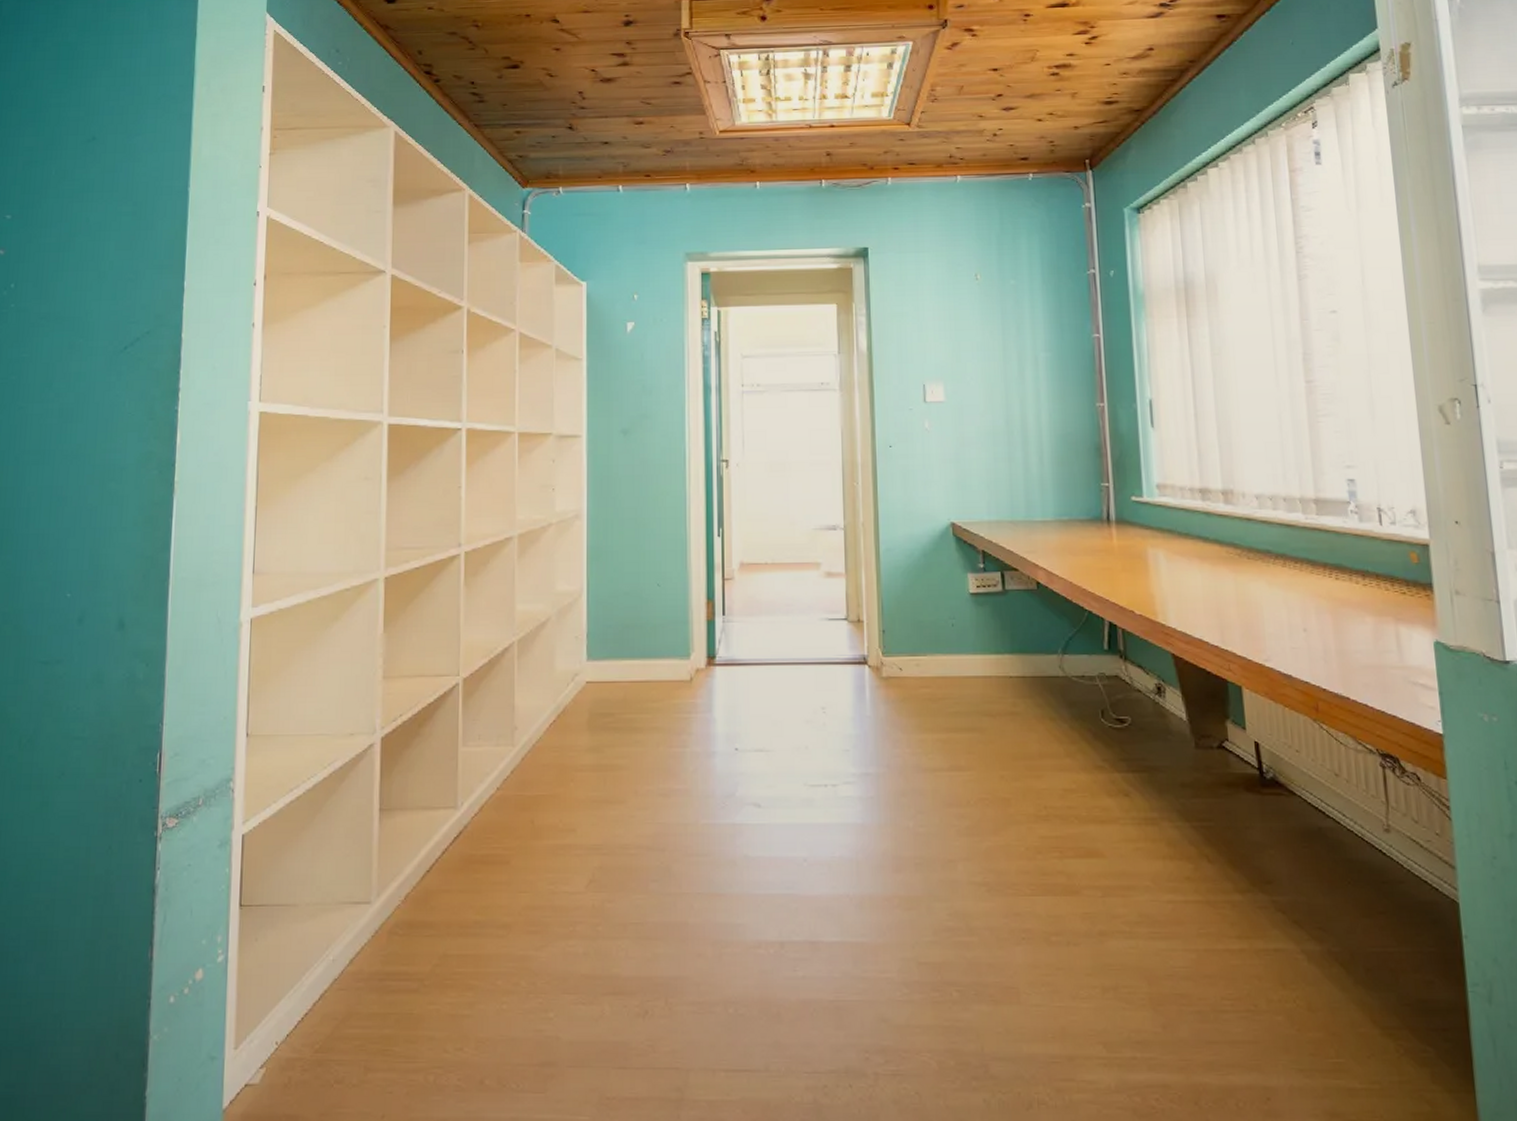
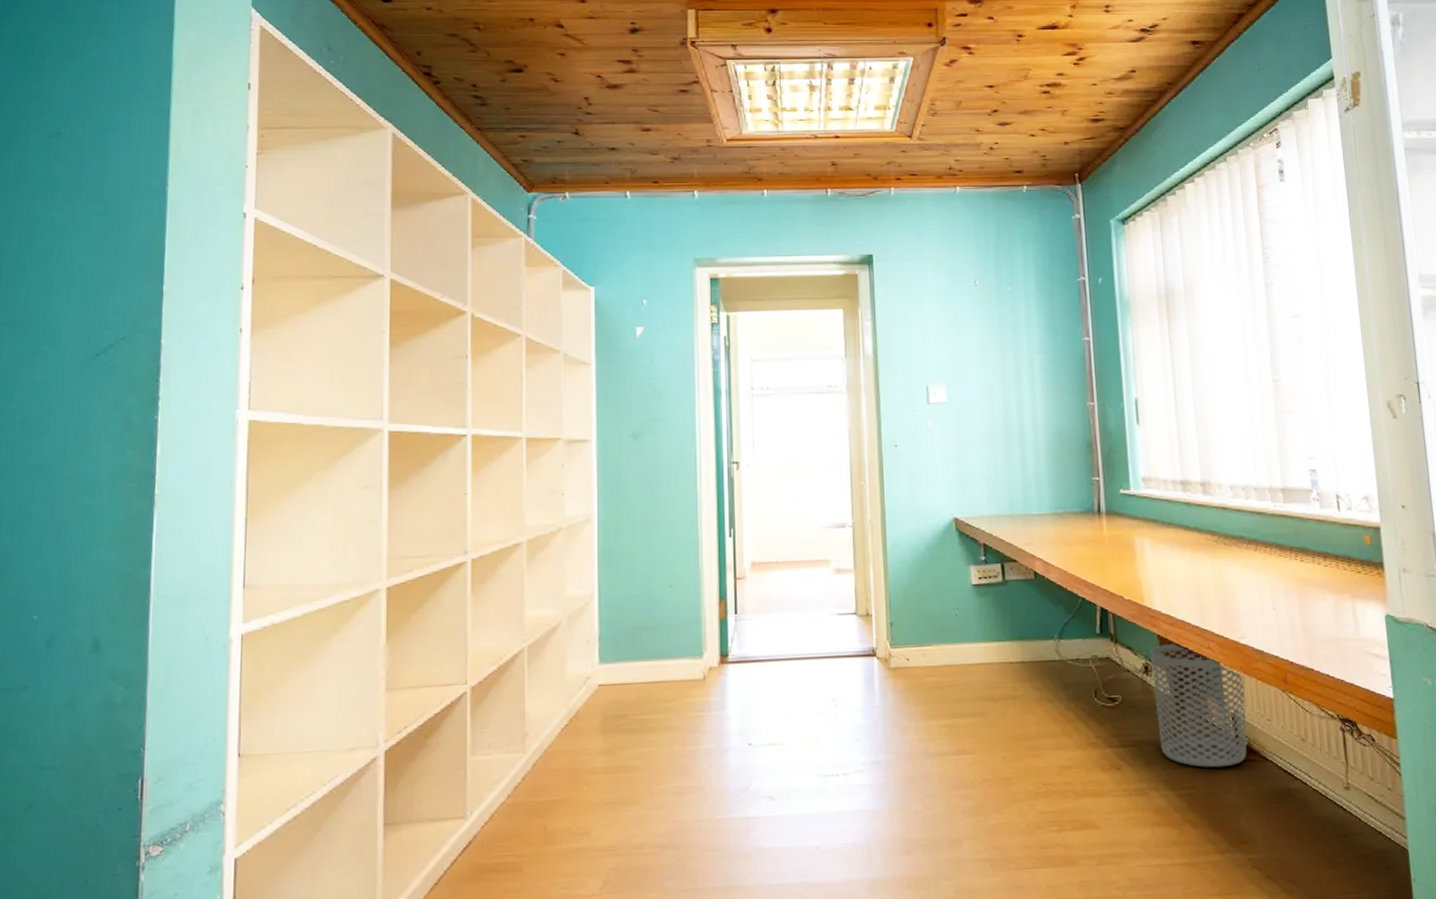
waste bin: none [1163,663,1272,800] -> present [1150,643,1247,768]

